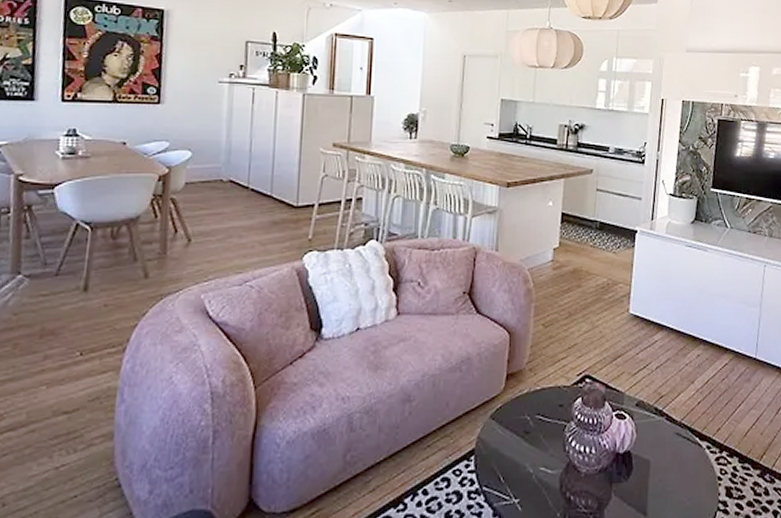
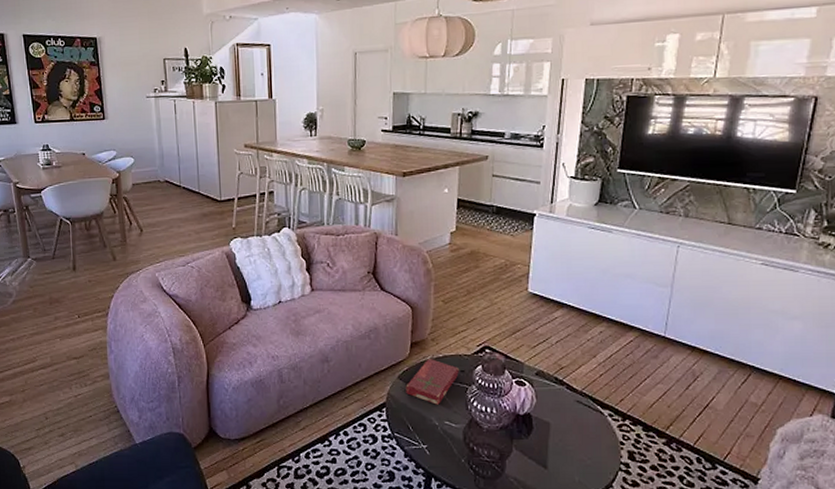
book: none [498,392,559,448] -> present [406,359,460,405]

